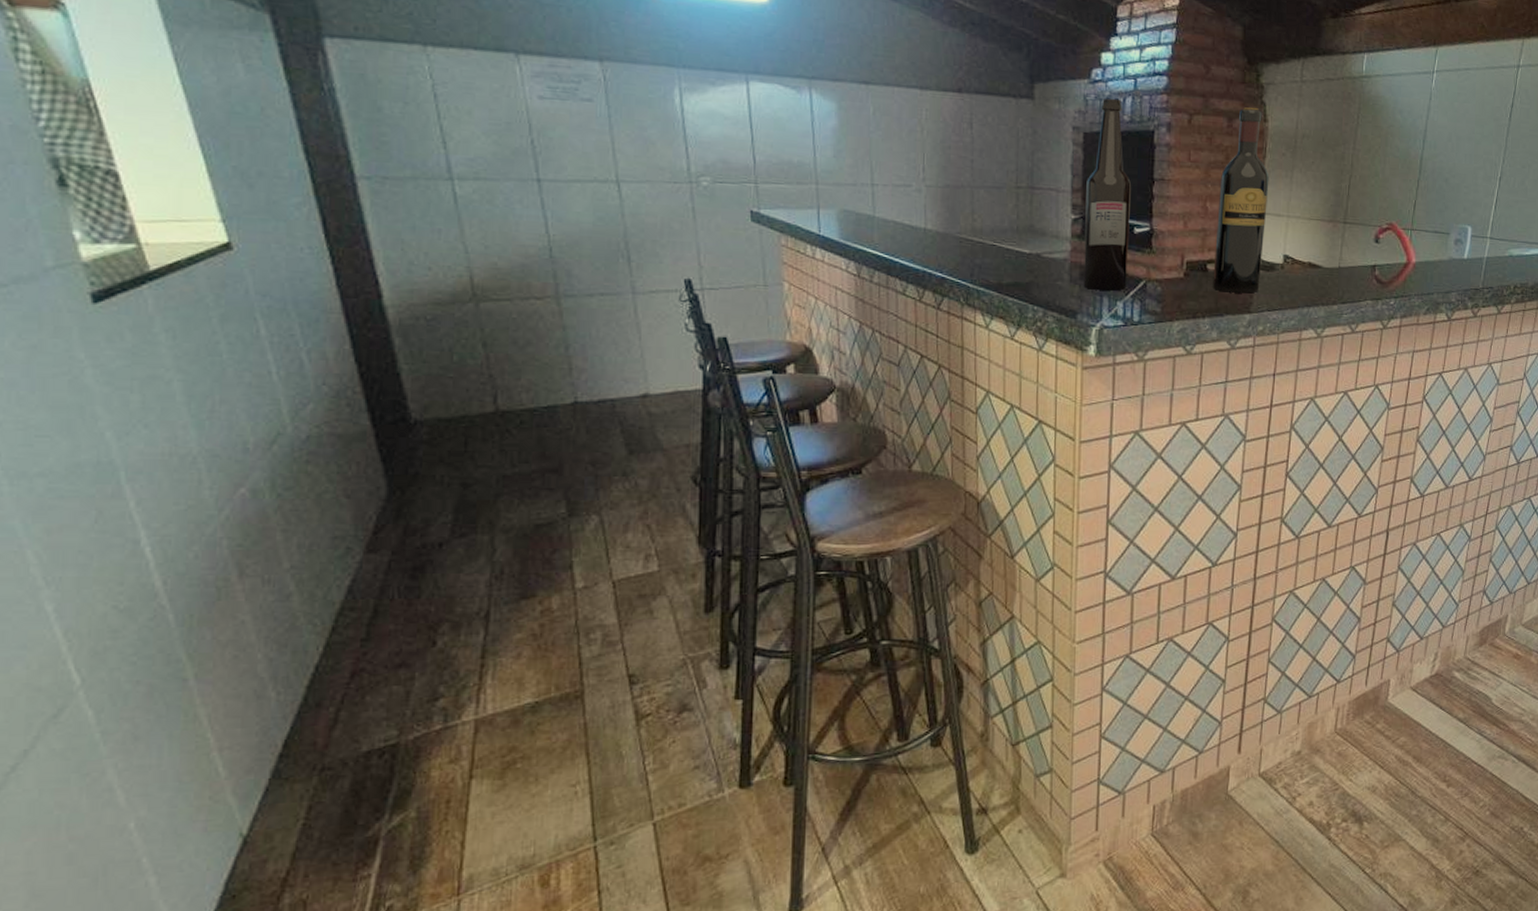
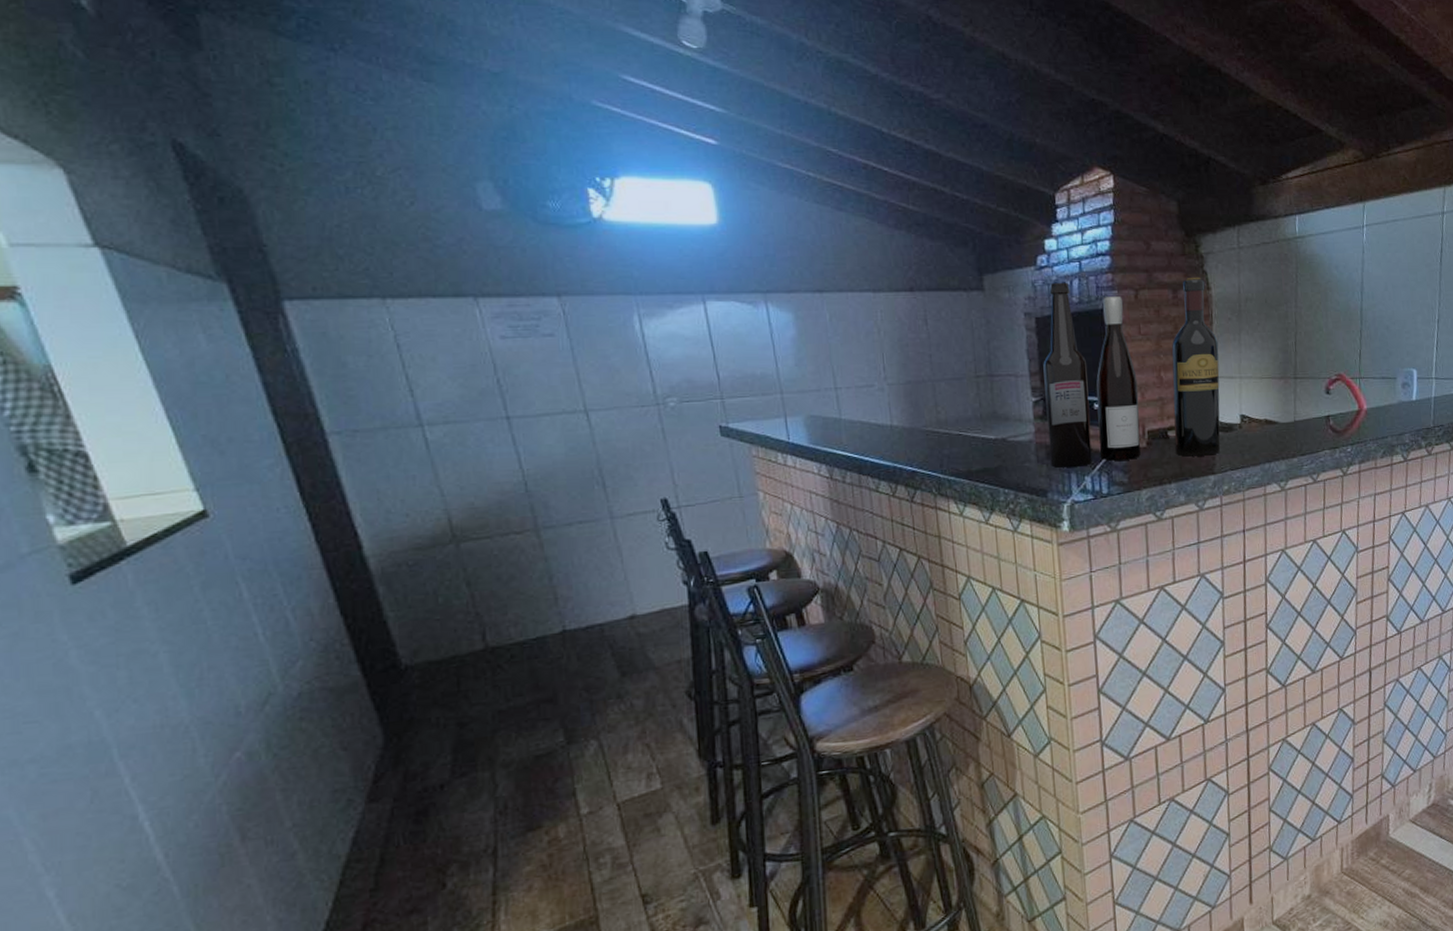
bottle: none [1135,118,1182,289] -> present [1095,297,1141,461]

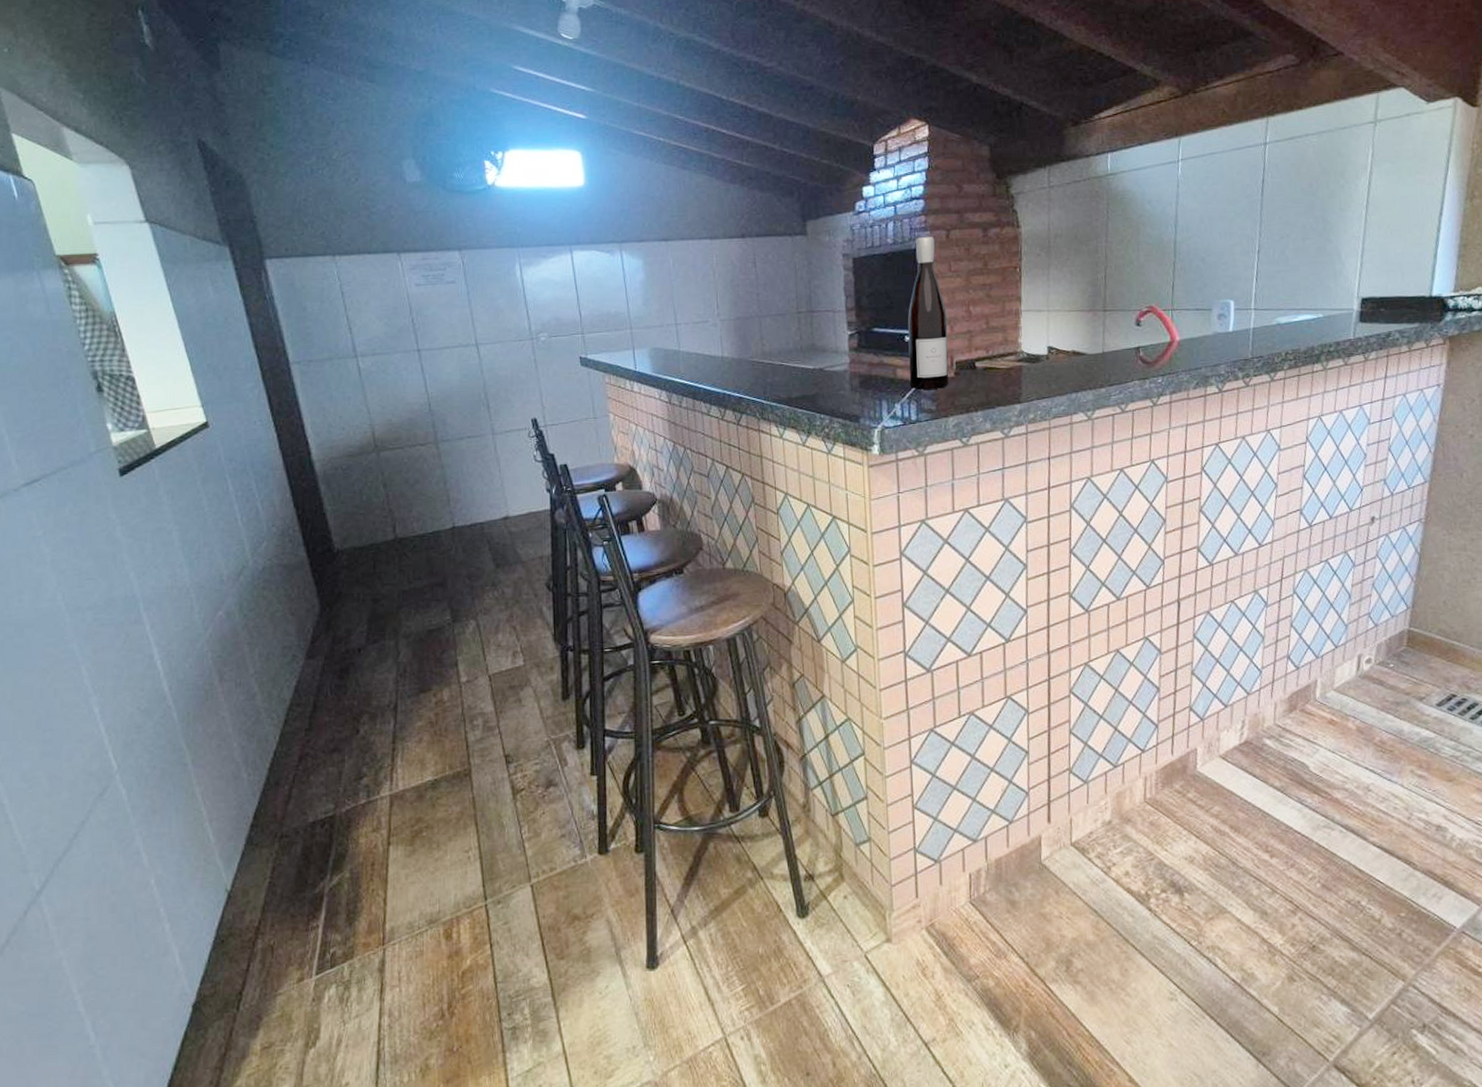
beer bottle: present [1043,282,1093,468] -> none [859,225,902,395]
wine bottle: present [1171,277,1221,457] -> none [980,216,1028,386]

